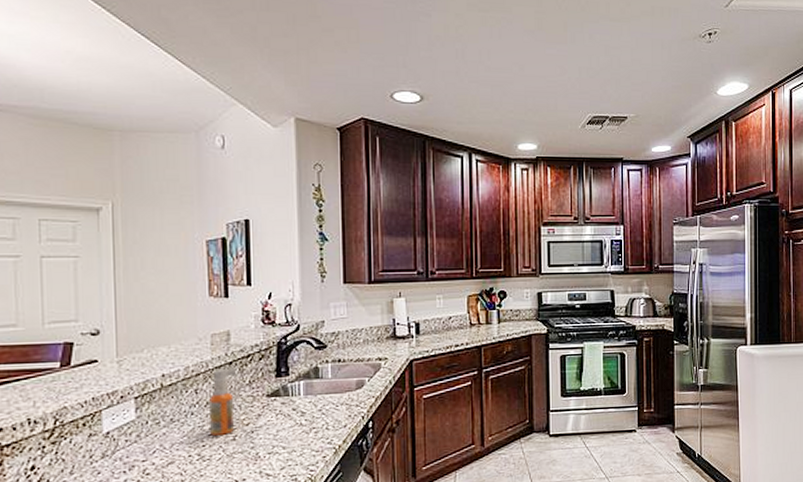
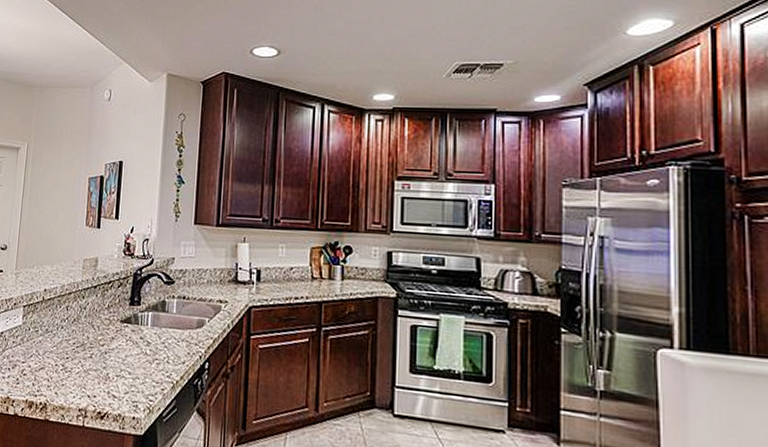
spray bottle: present [209,367,238,436] -> none [73,290,100,352]

